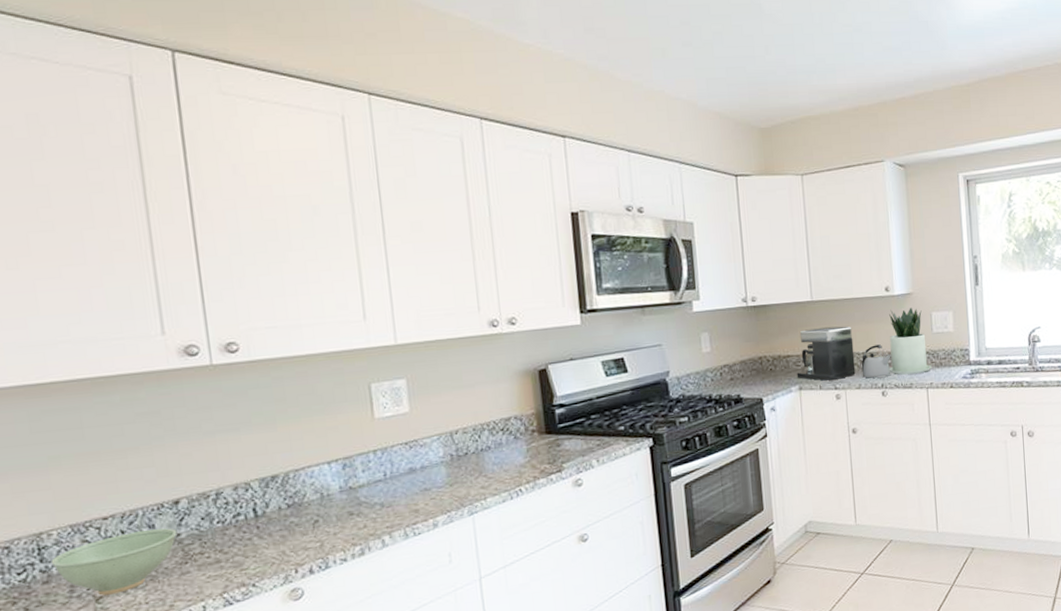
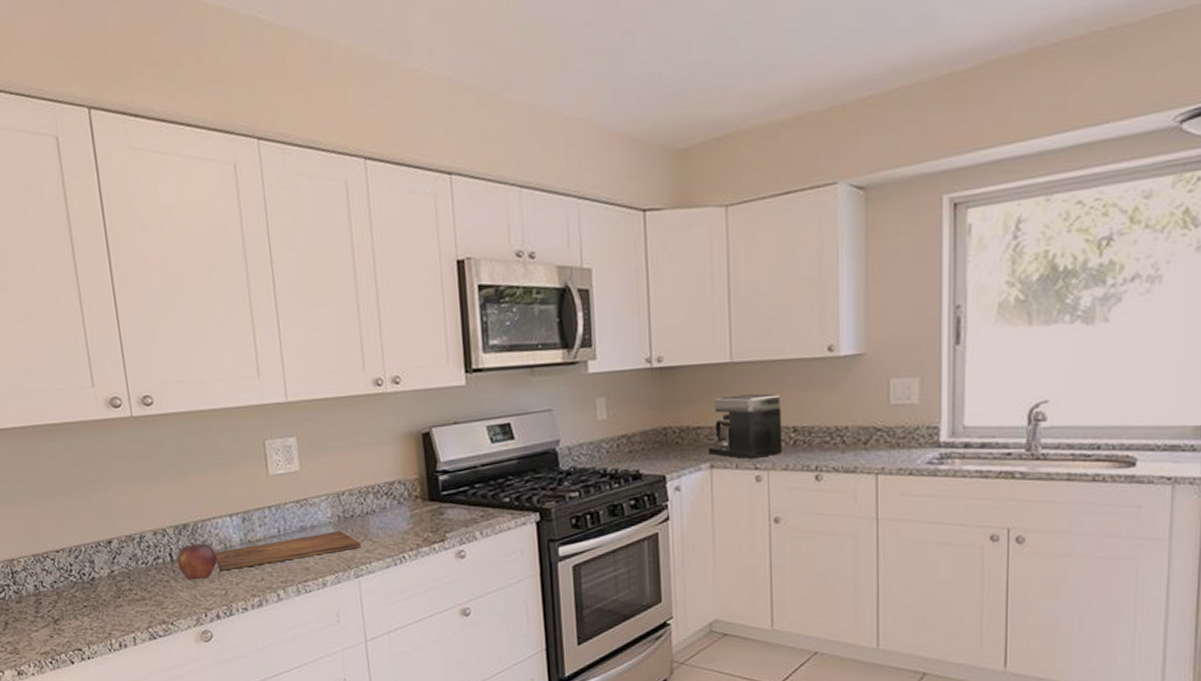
bowl: present [50,528,177,596] -> none [21,564,112,618]
fruit: none [262,493,312,537] -> present [177,541,218,581]
cutting board: none [308,469,476,522] -> present [214,531,361,571]
kettle: present [861,344,891,379] -> none [790,417,830,459]
planter: present [889,307,932,375] -> none [828,372,884,456]

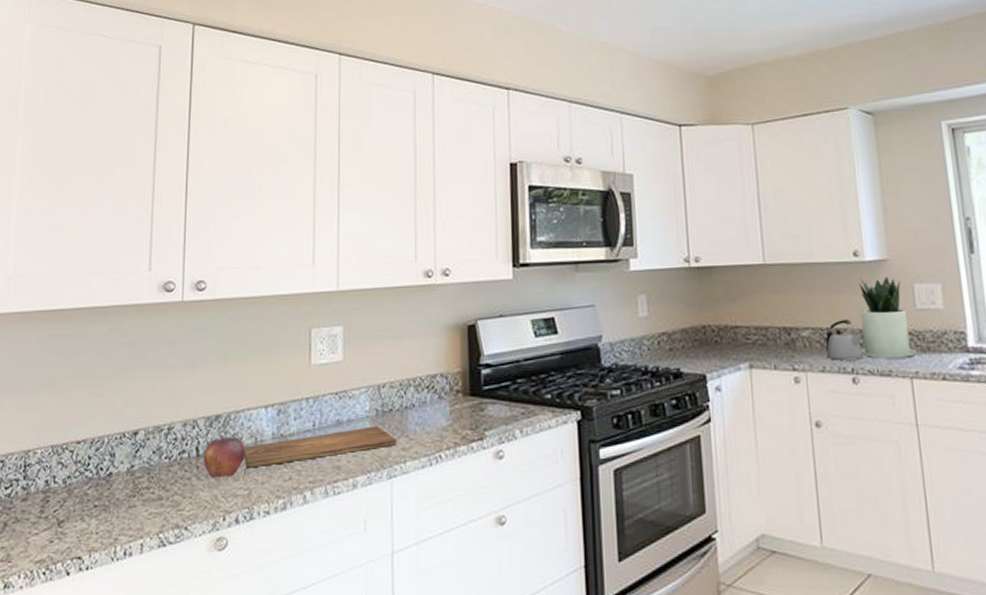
coffee maker: present [708,393,783,460] -> none [746,294,819,360]
kettle: none [790,417,830,459] -> present [825,319,864,361]
planter: none [828,372,884,456] -> present [859,277,916,359]

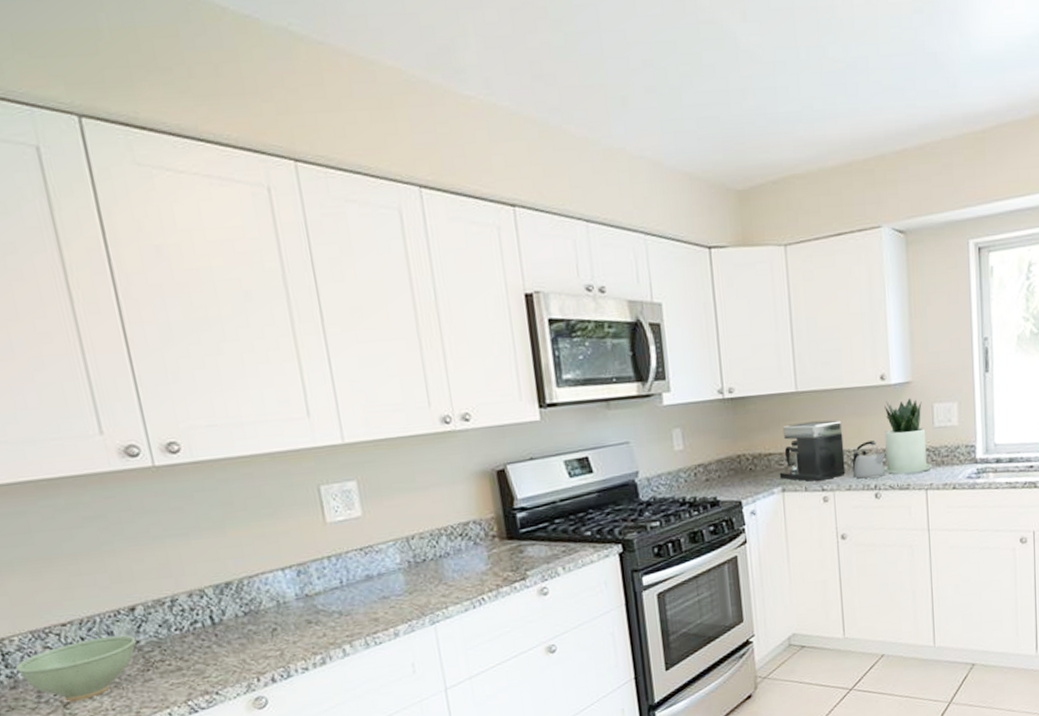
bowl: none [31,458,132,520] -> present [15,635,137,702]
fruit: present [203,434,246,479] -> none [219,601,269,645]
cutting board: present [244,426,397,468] -> none [265,577,436,630]
coffee maker: none [746,294,819,360] -> present [779,419,846,482]

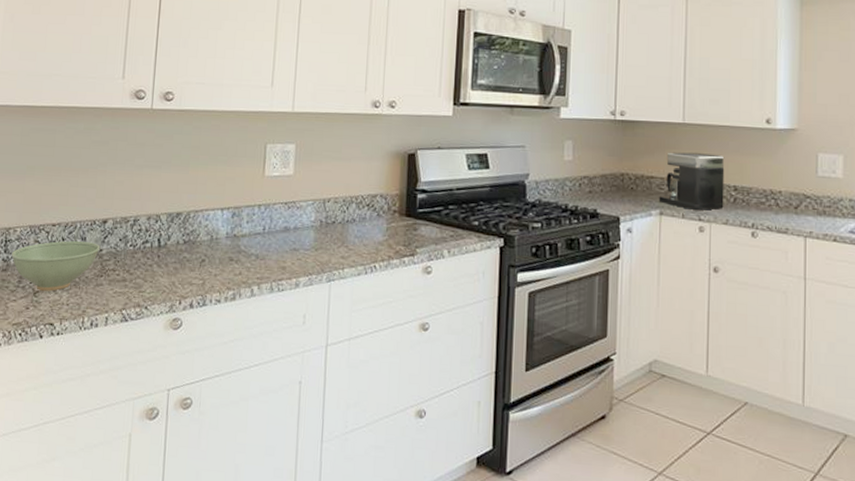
kettle: present [852,440,886,479] -> none [730,179,766,217]
planter: present [884,398,932,475] -> none [763,143,812,219]

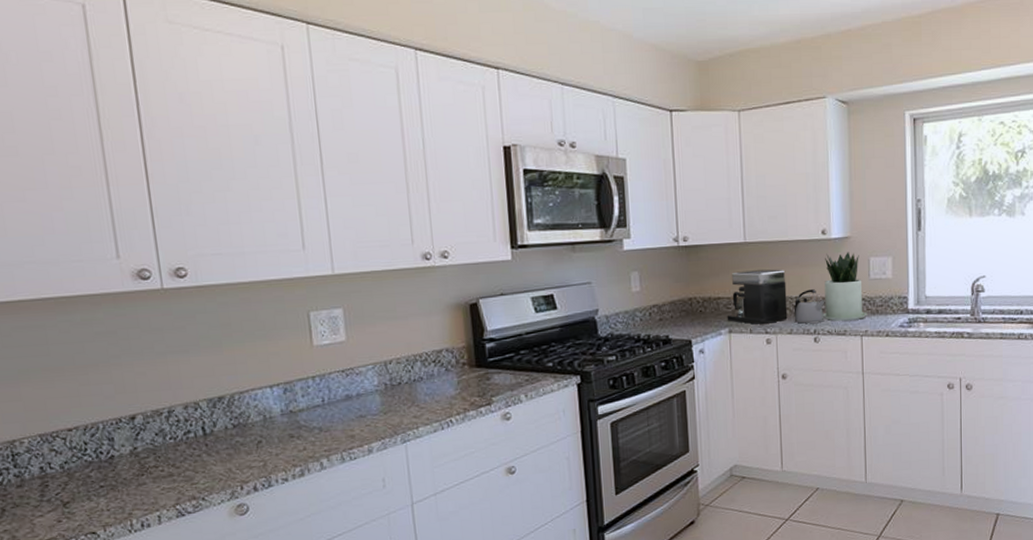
bowl: present [11,241,101,292] -> none [23,441,134,501]
kettle: none [730,179,766,217] -> present [793,289,825,324]
planter: none [763,143,812,219] -> present [823,252,867,321]

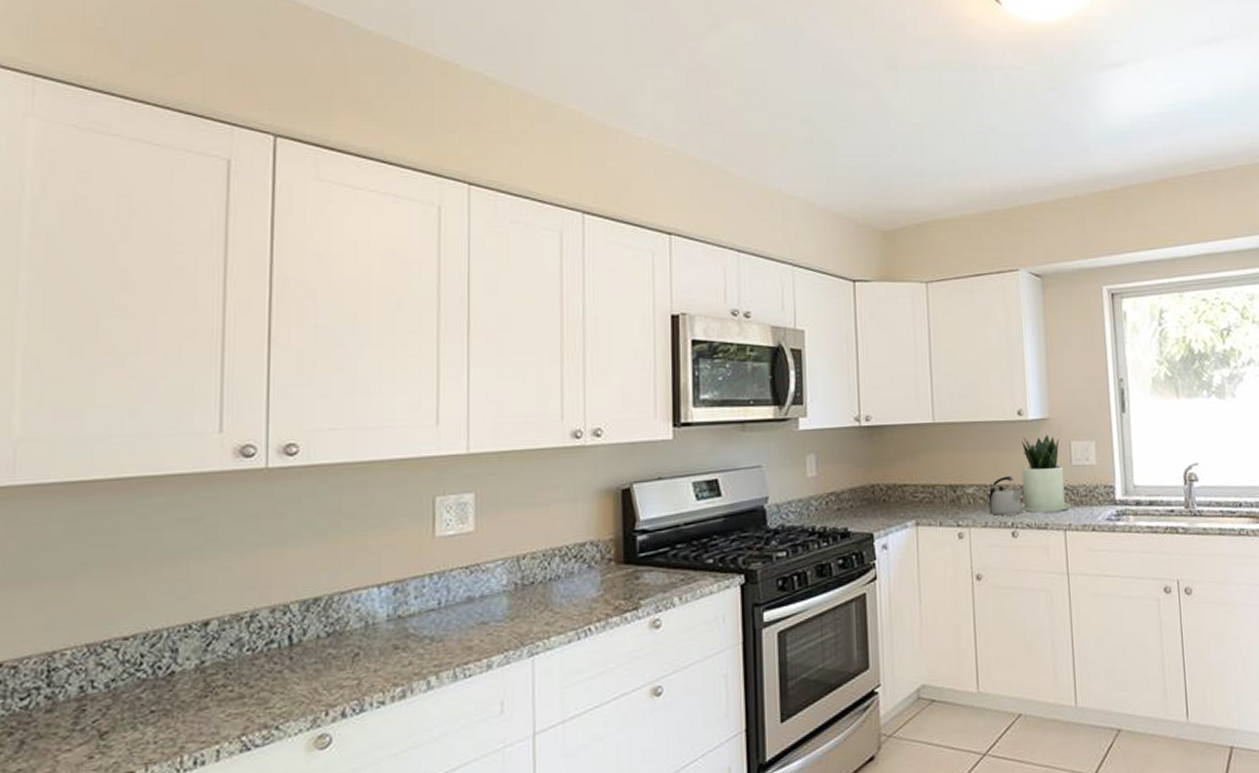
coffee maker: present [727,269,788,325] -> none [913,452,982,517]

